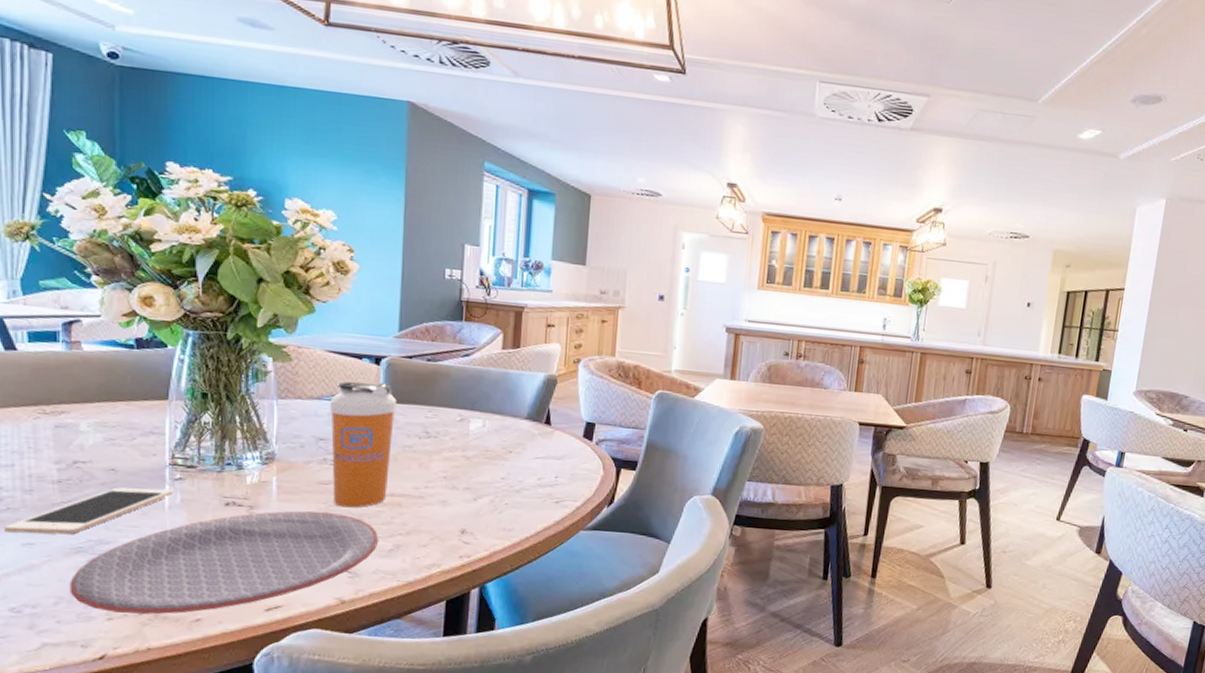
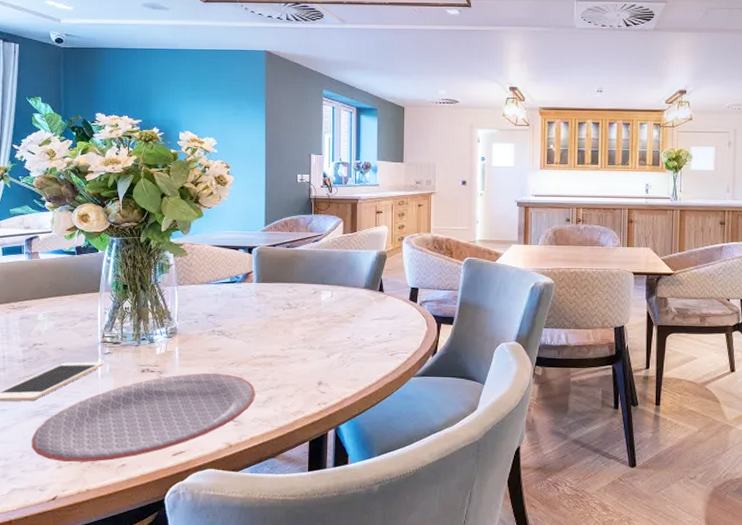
shaker bottle: present [329,381,397,508] -> none [215,267,265,369]

